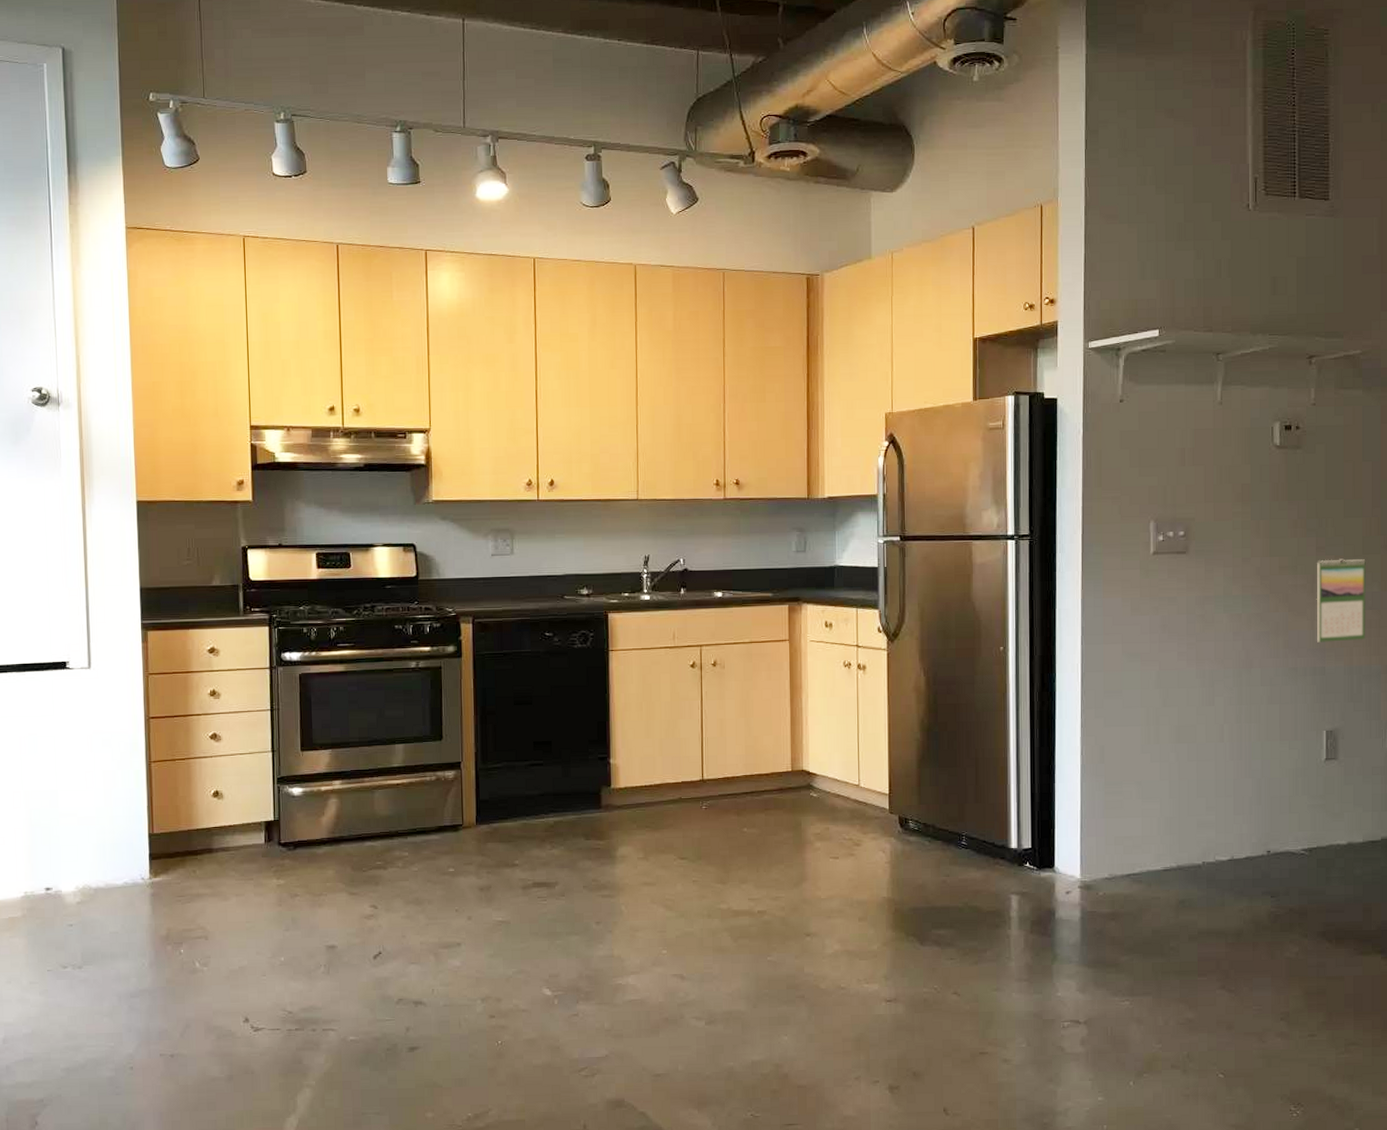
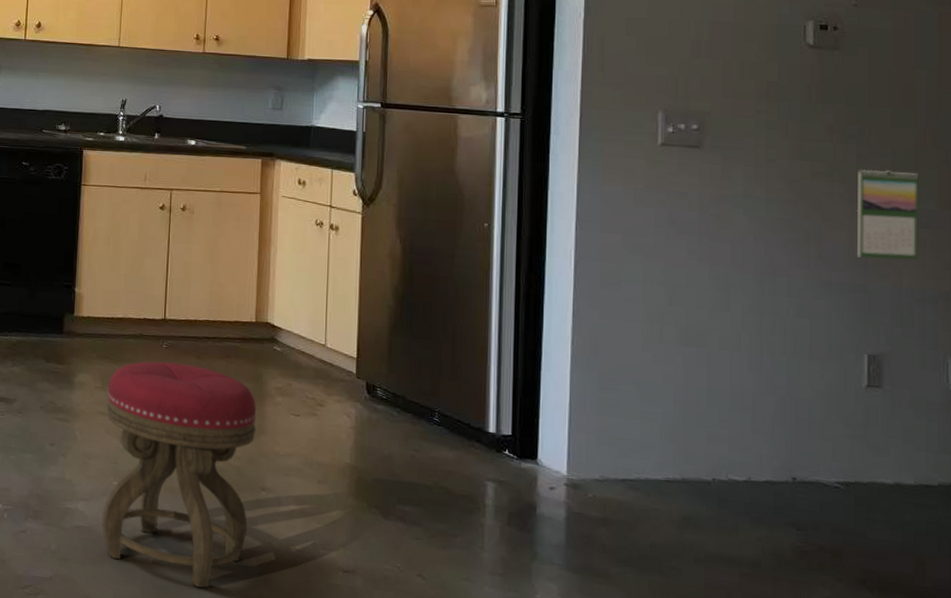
stool: none [650,822,798,1040] -> present [101,361,257,588]

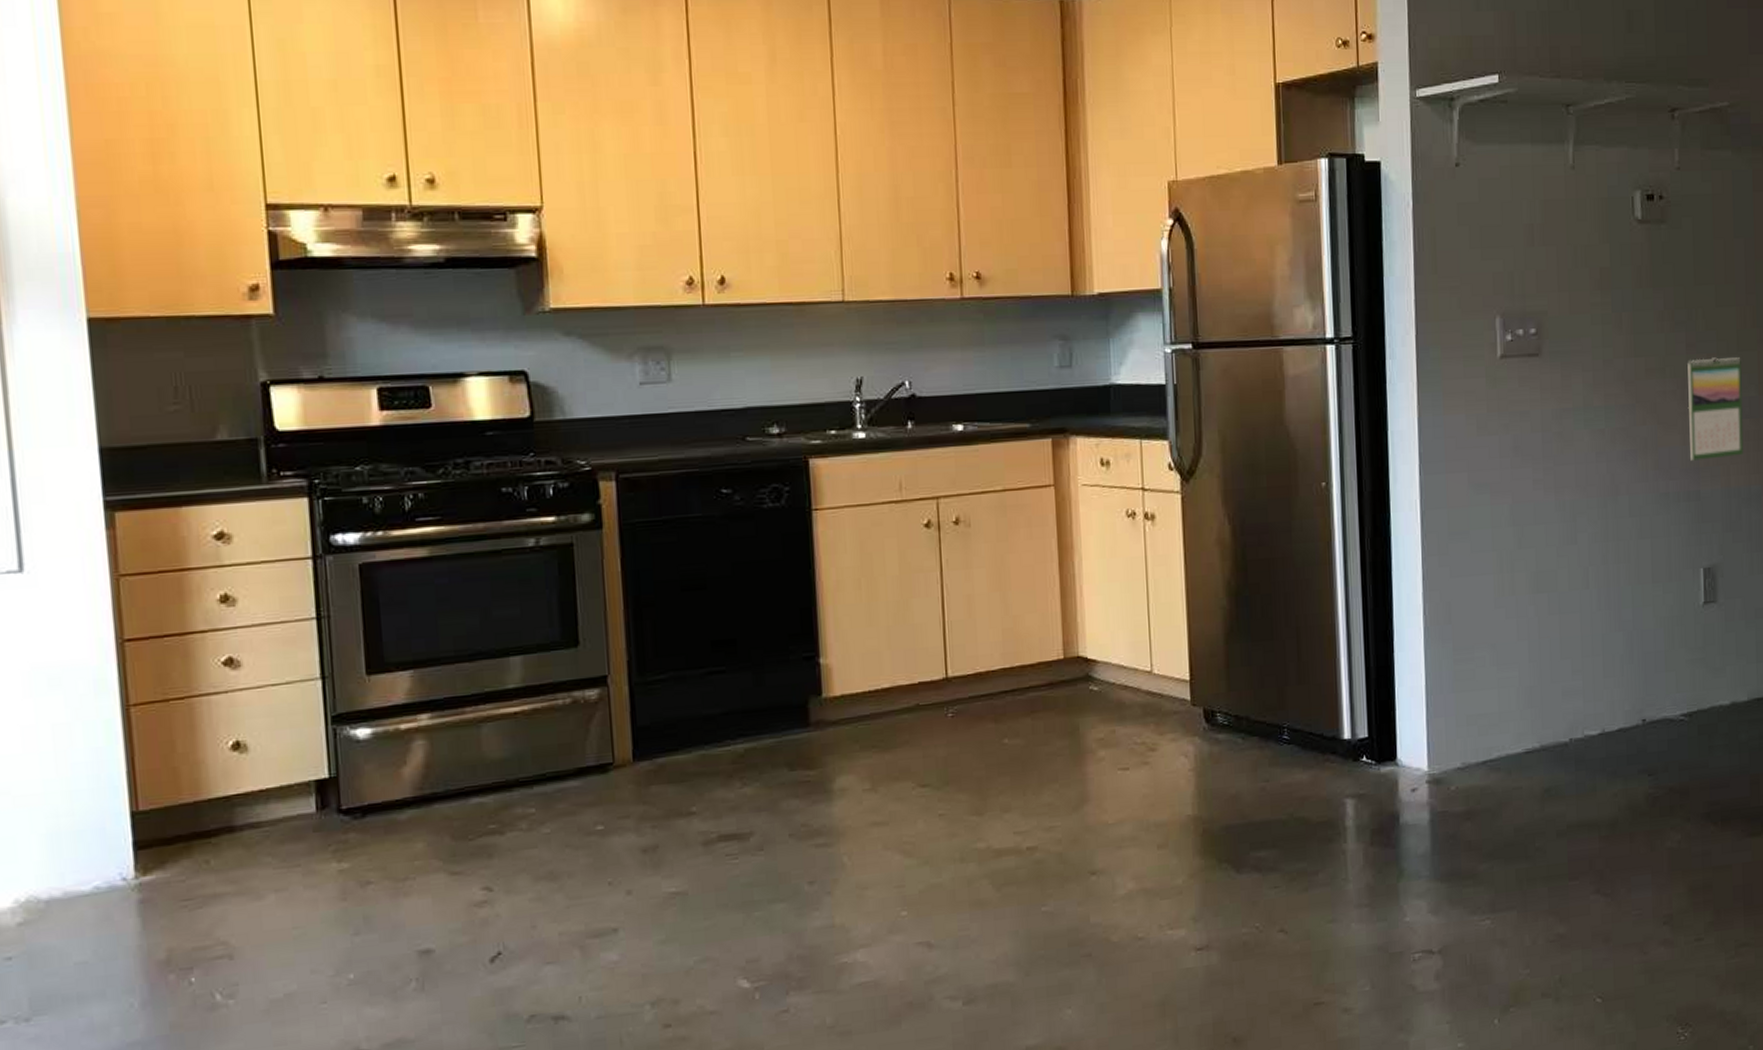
stool: present [101,361,257,588] -> none [880,731,1079,1019]

